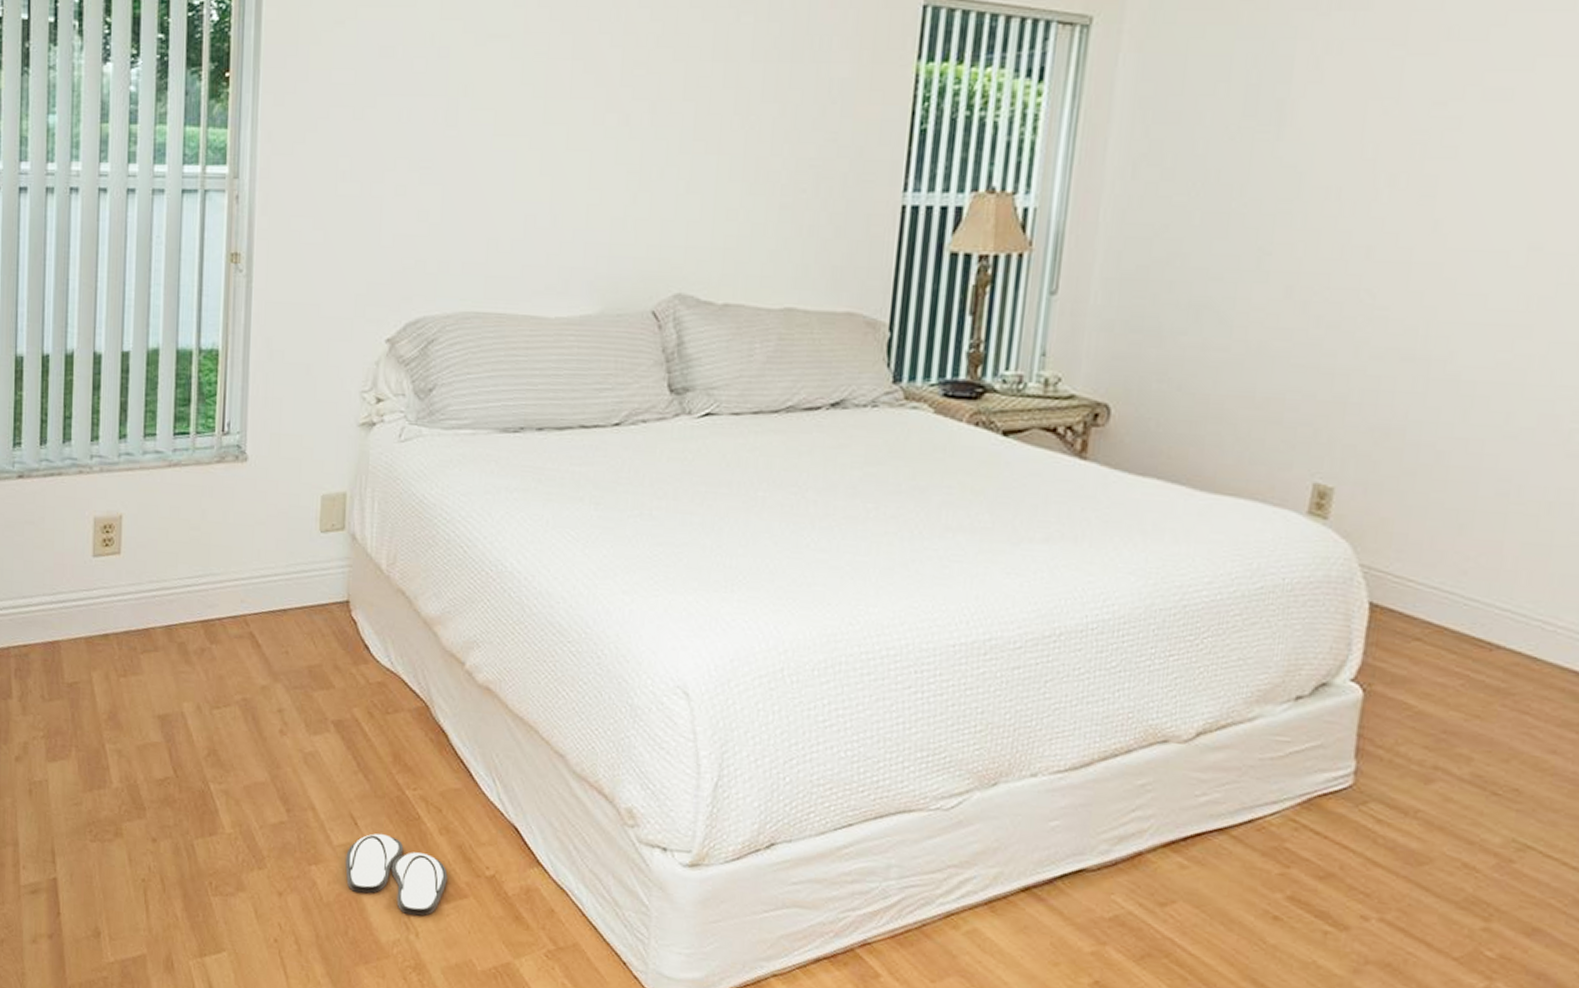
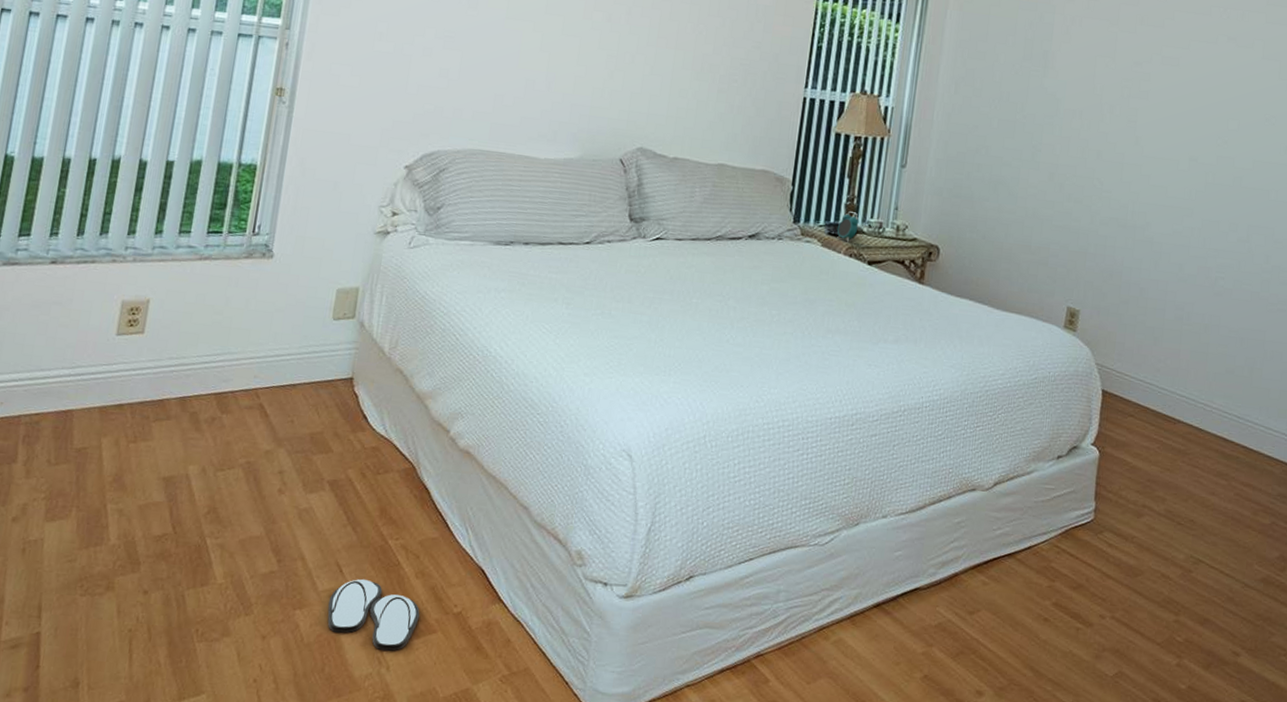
alarm clock: none [955,362,988,406] -> present [836,211,859,242]

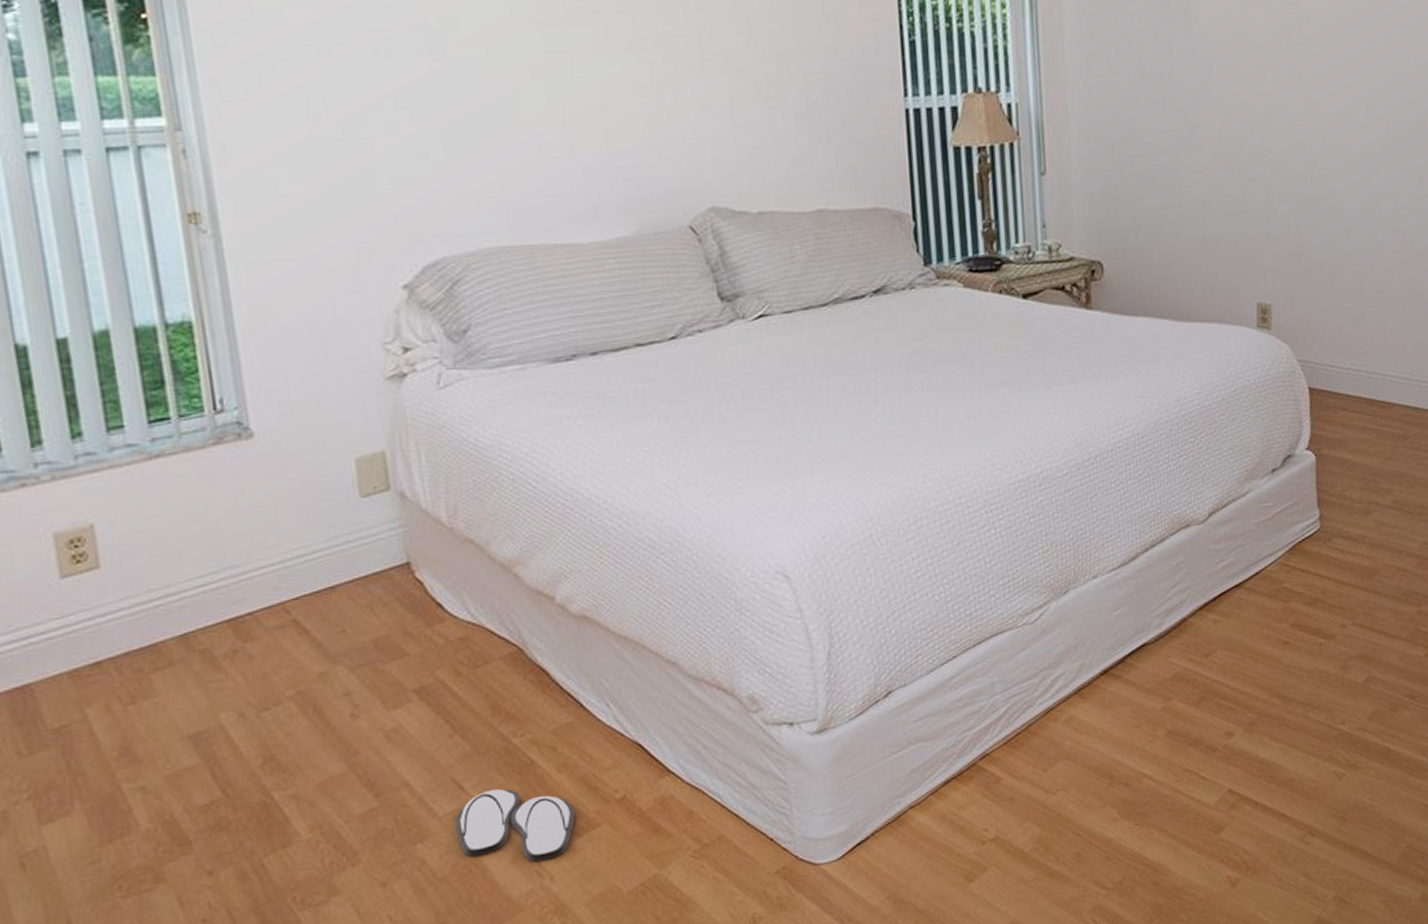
alarm clock: present [836,211,859,242] -> none [978,239,1003,277]

